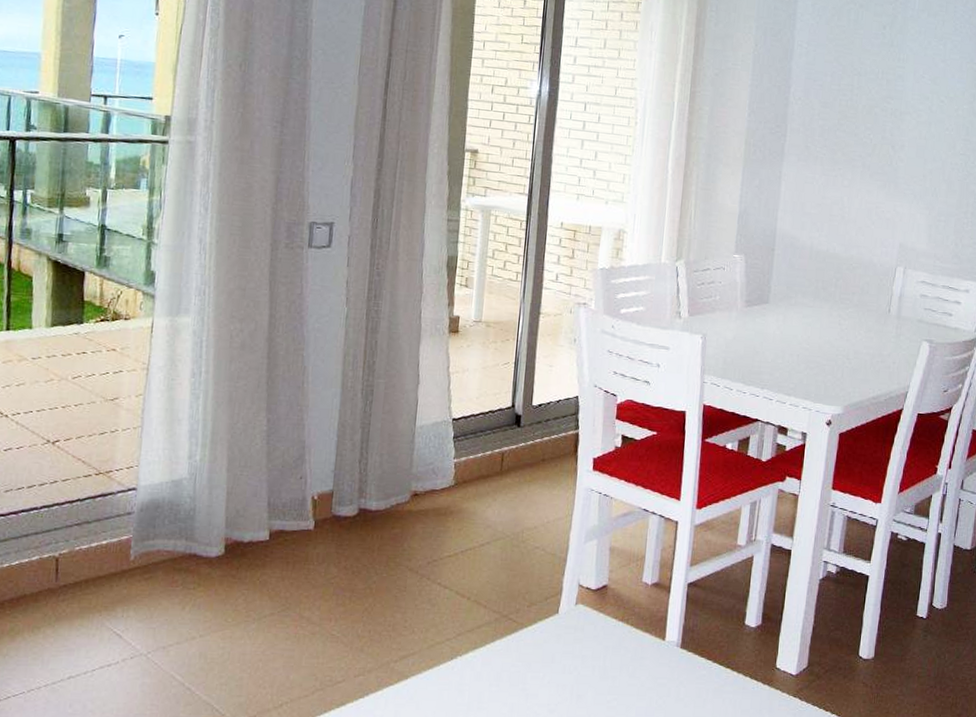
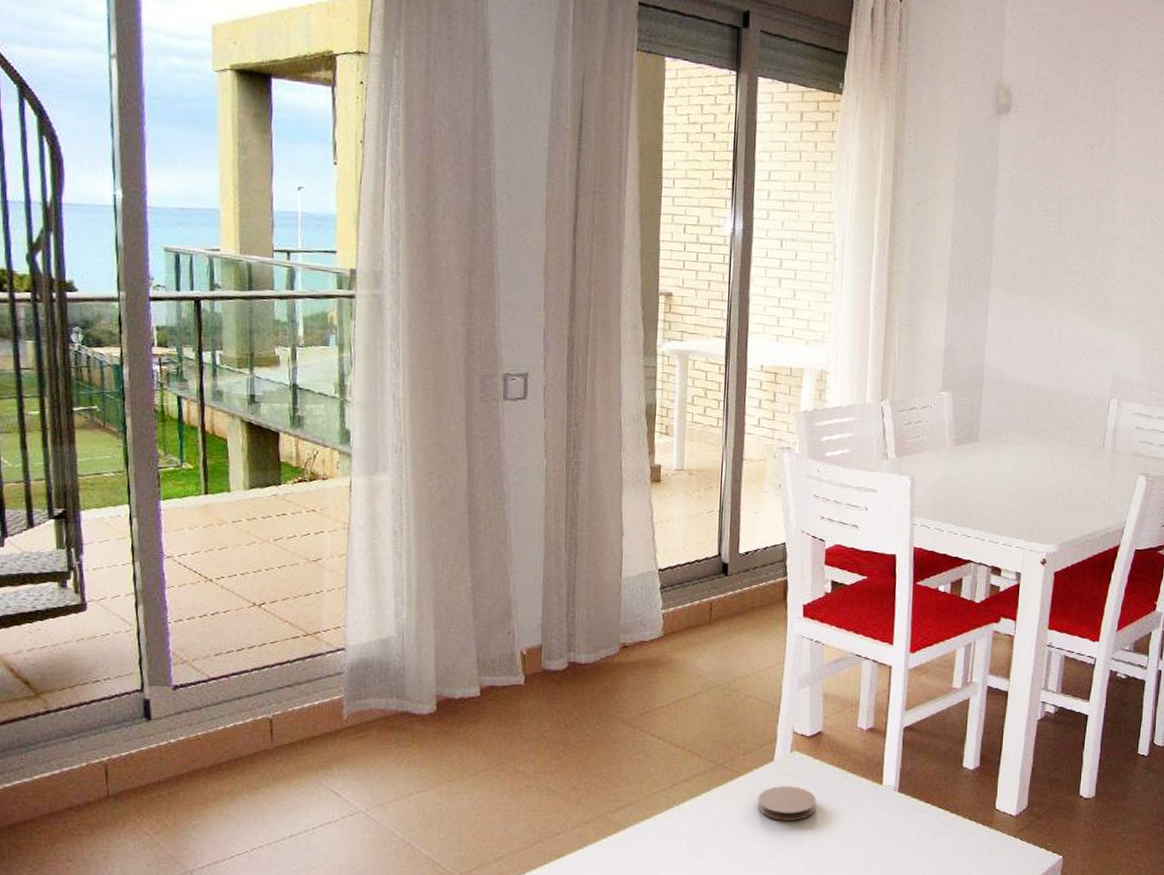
coaster: none [540,639,599,675] -> present [757,786,816,821]

